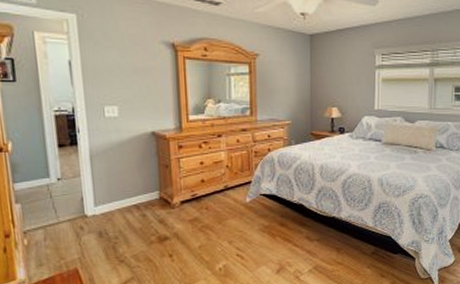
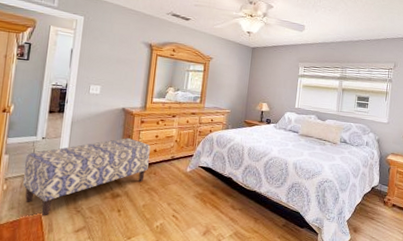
bench: none [43,169,197,271] -> present [23,138,151,216]

